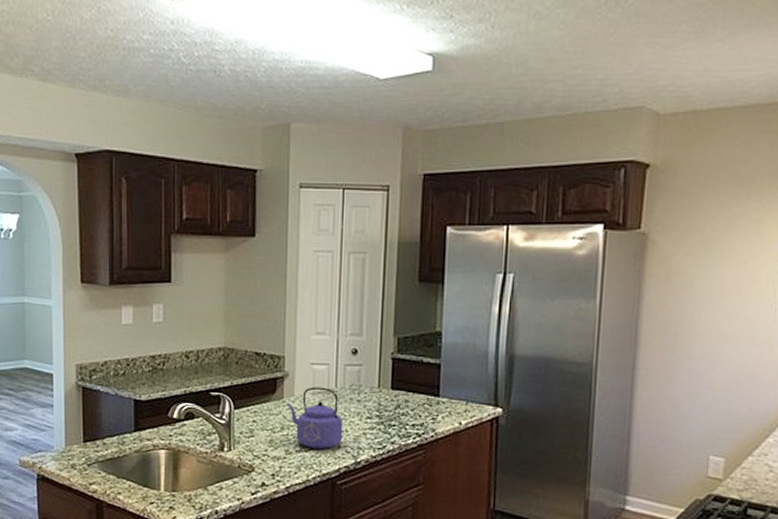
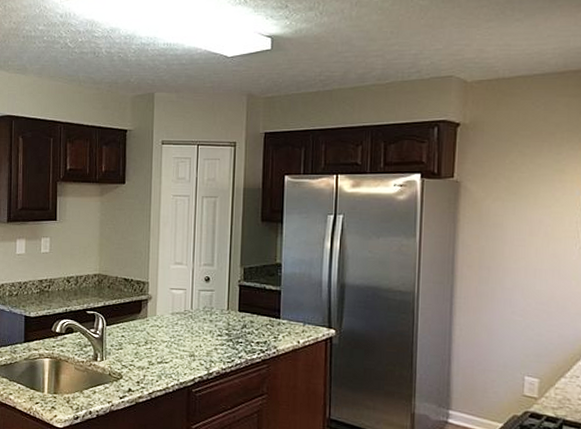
kettle: present [286,386,343,450] -> none [149,308,198,362]

